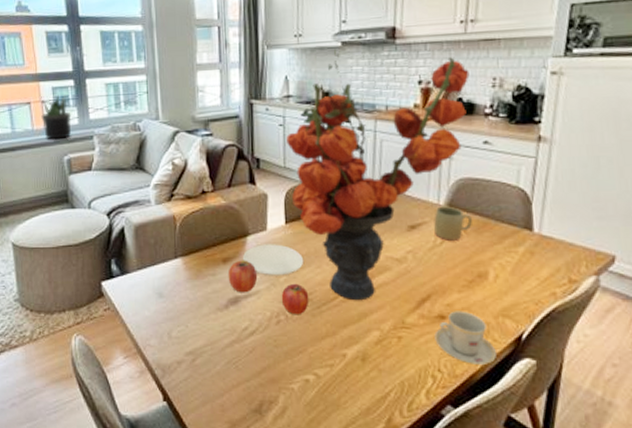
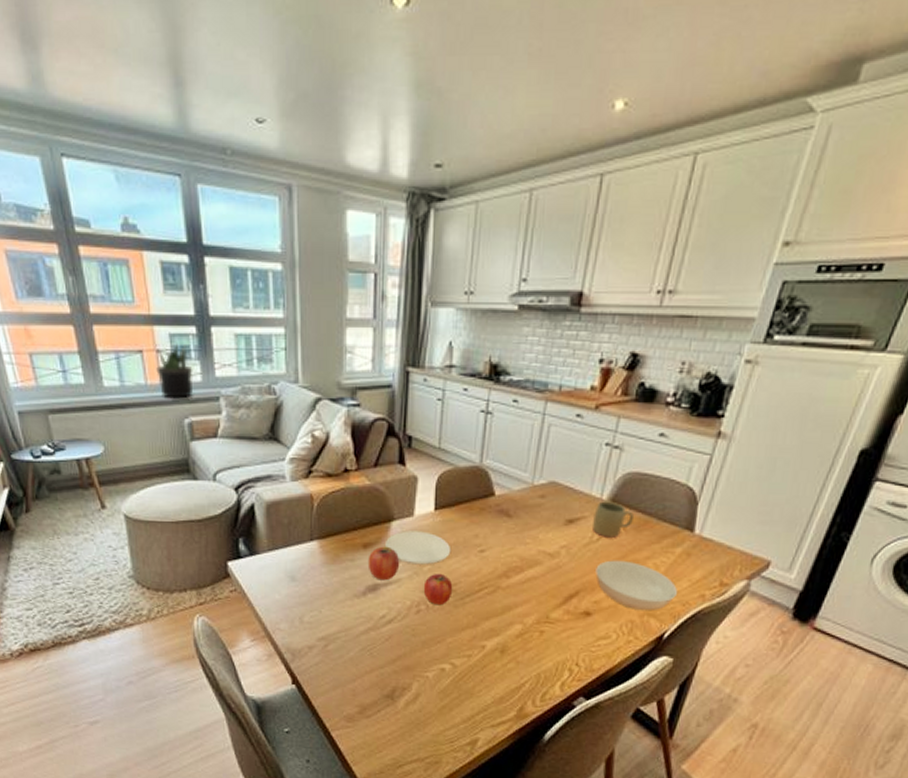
bouquet: present [286,48,470,299] -> none [444,313,657,593]
teacup: present [434,311,496,364] -> none [577,608,636,661]
bowl: none [443,262,529,312] -> present [595,560,678,611]

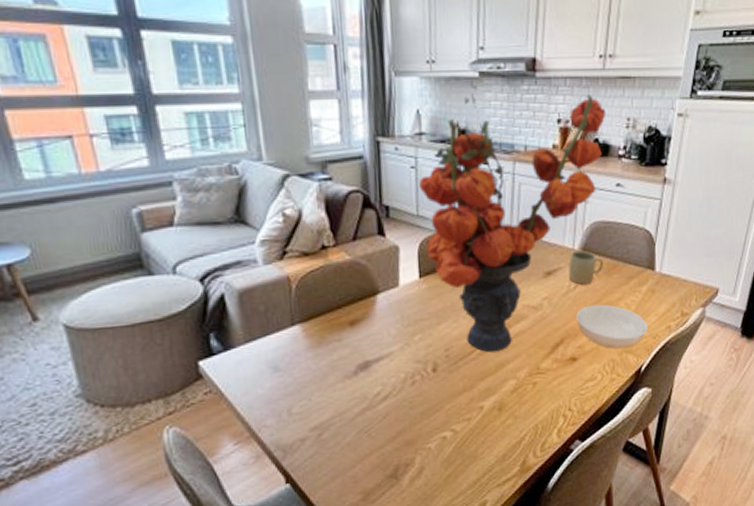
planter: present [155,343,194,399] -> none [88,125,141,187]
fruit: present [367,546,400,581] -> none [356,320,390,357]
plate: present [386,531,452,565] -> none [373,300,440,336]
fruit: present [423,573,453,606] -> none [416,340,446,374]
bouquet: none [444,313,657,593] -> present [419,79,606,352]

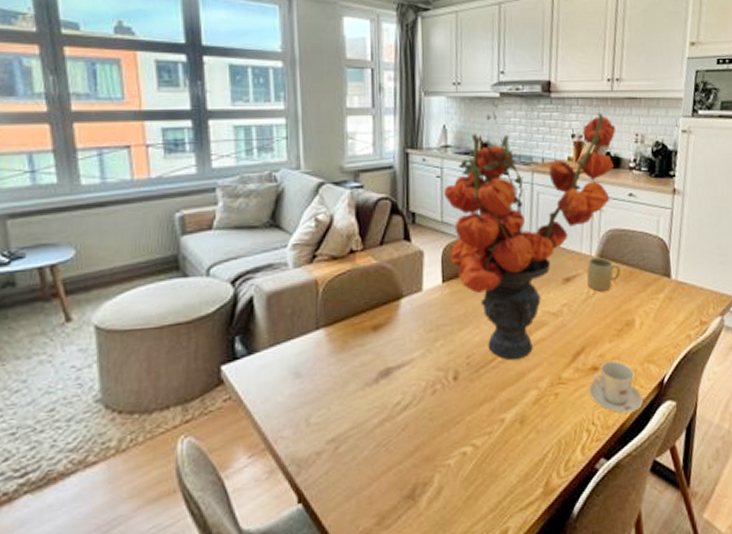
teacup: none [566,351,619,400] -> present [589,360,643,413]
bowl: present [576,304,649,349] -> none [596,311,669,359]

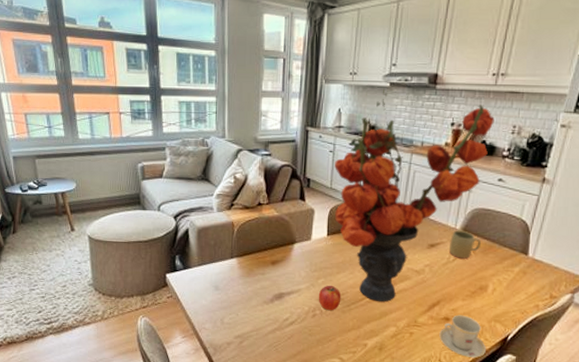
fruit: none [437,346,467,382] -> present [318,285,341,311]

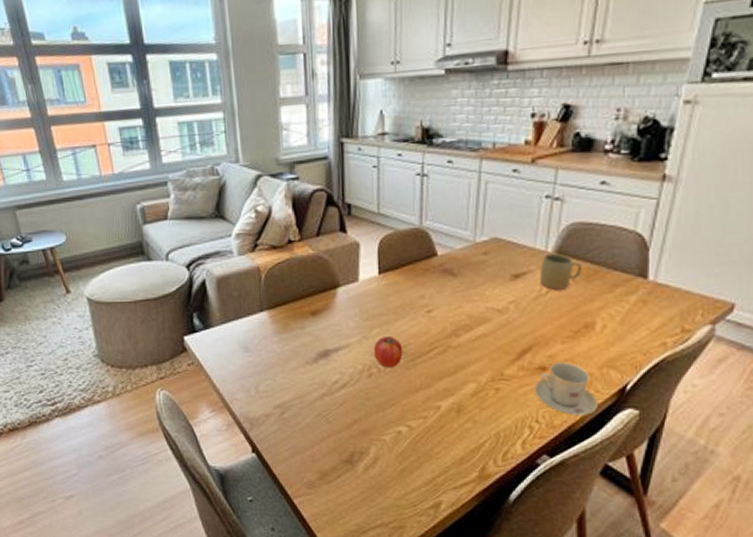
bouquet: present [335,88,495,302] -> none [381,77,590,352]

